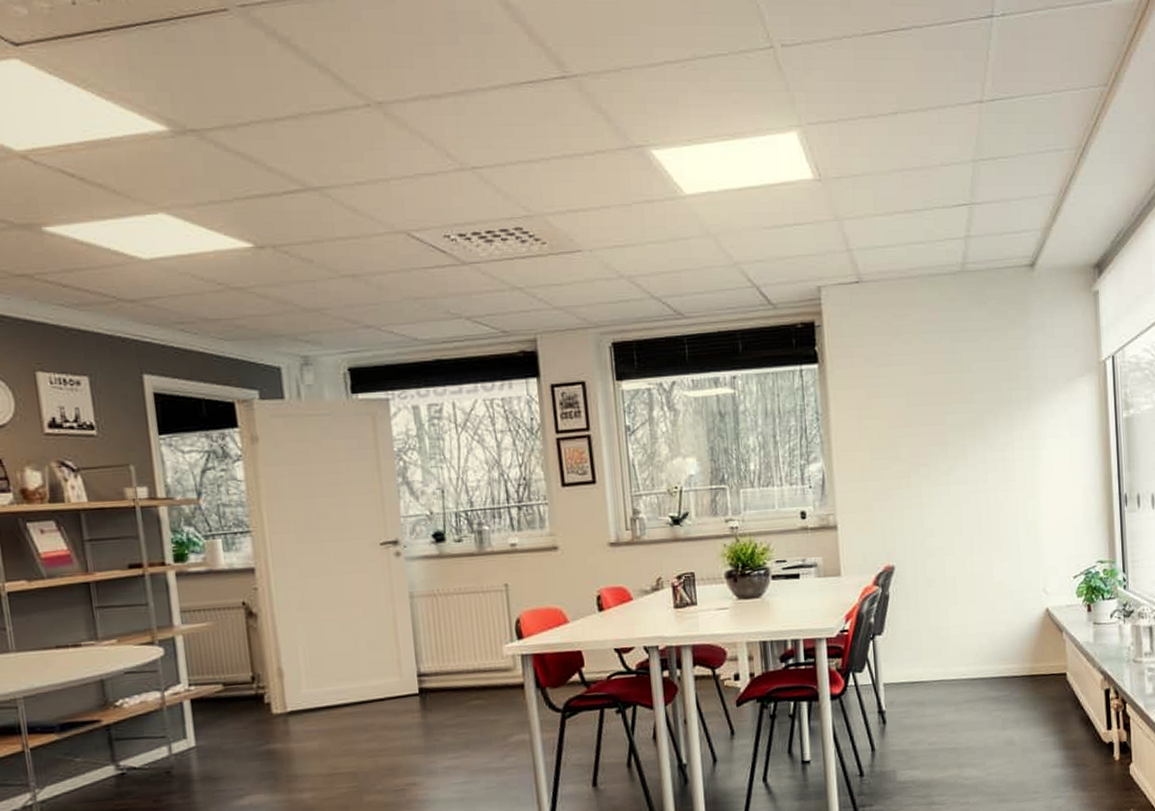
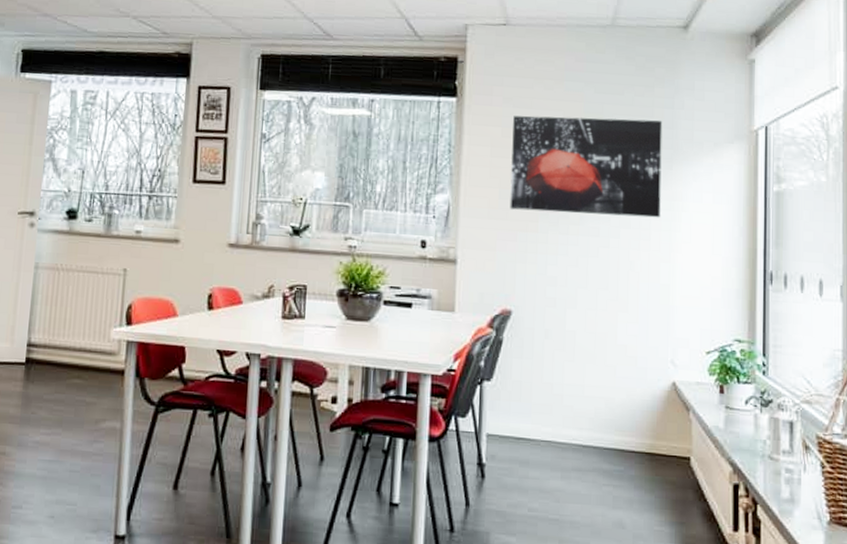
wall art: none [876,363,1023,469] -> present [510,115,663,218]

